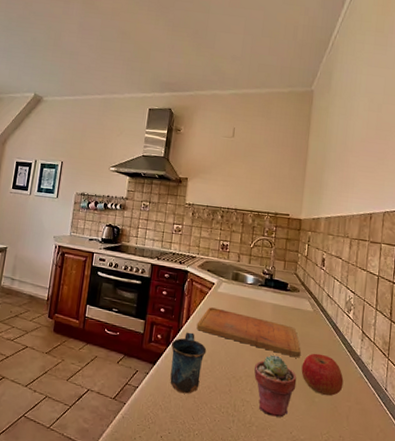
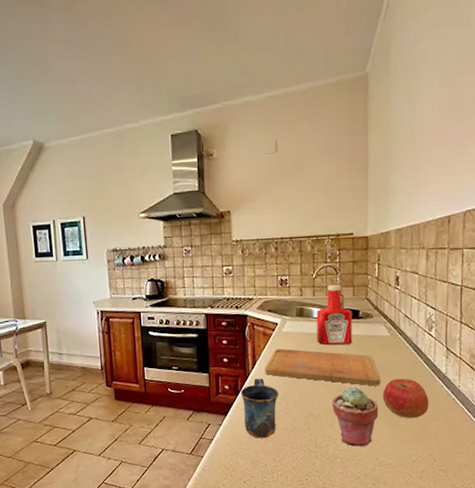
ketchup bottle: none [247,256,281,313] -> present [316,284,352,345]

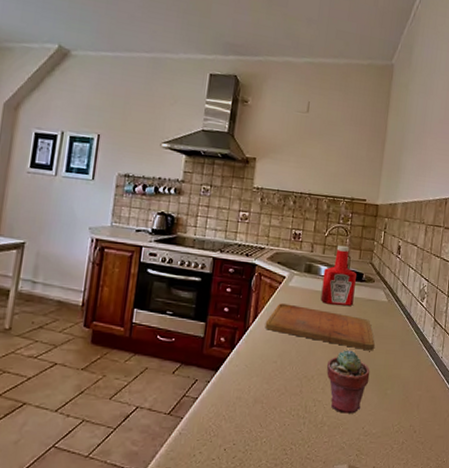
mug: present [240,378,279,439] -> none [234,332,276,400]
apple: present [383,378,429,419] -> none [374,344,416,387]

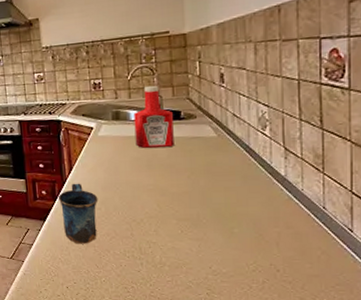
mug: none [234,332,276,400] -> present [58,183,98,244]
cutting board: present [265,303,375,351] -> none [81,153,209,190]
potted succulent: present [326,350,370,414] -> none [155,191,209,254]

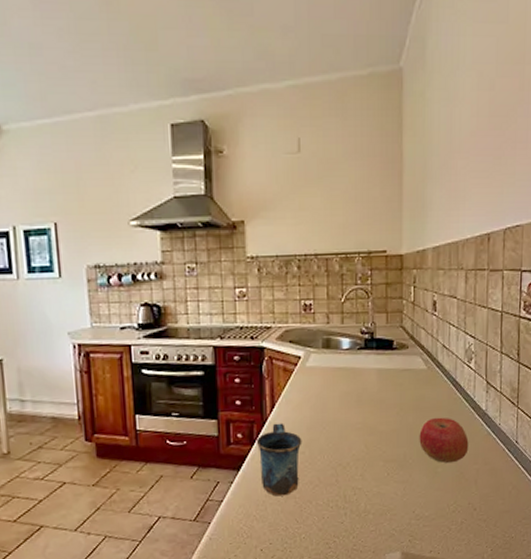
ketchup bottle: present [133,85,174,148] -> none [345,310,385,381]
apple: none [212,181,267,225] -> present [419,417,469,463]

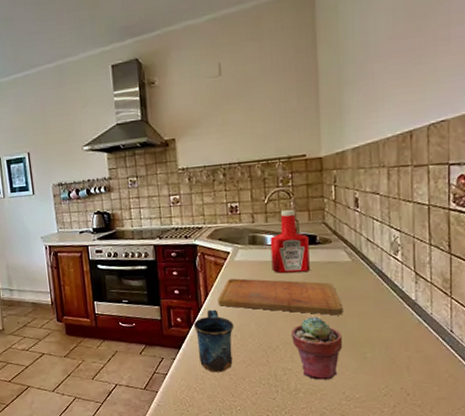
cutting board: none [285,387,417,428] -> present [217,278,343,316]
ketchup bottle: none [345,310,385,381] -> present [270,209,310,273]
potted succulent: none [362,429,415,499] -> present [290,316,343,380]
apple: present [419,417,469,463] -> none [346,306,399,350]

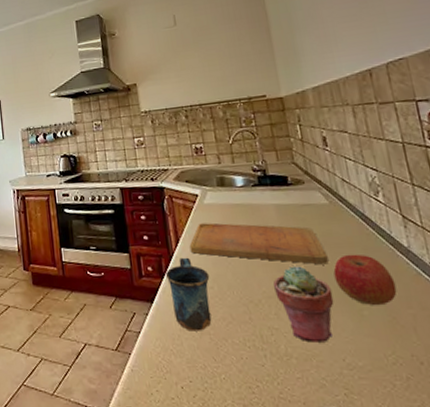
ketchup bottle: present [270,209,310,273] -> none [239,149,285,217]
apple: none [346,306,399,350] -> present [333,254,397,306]

